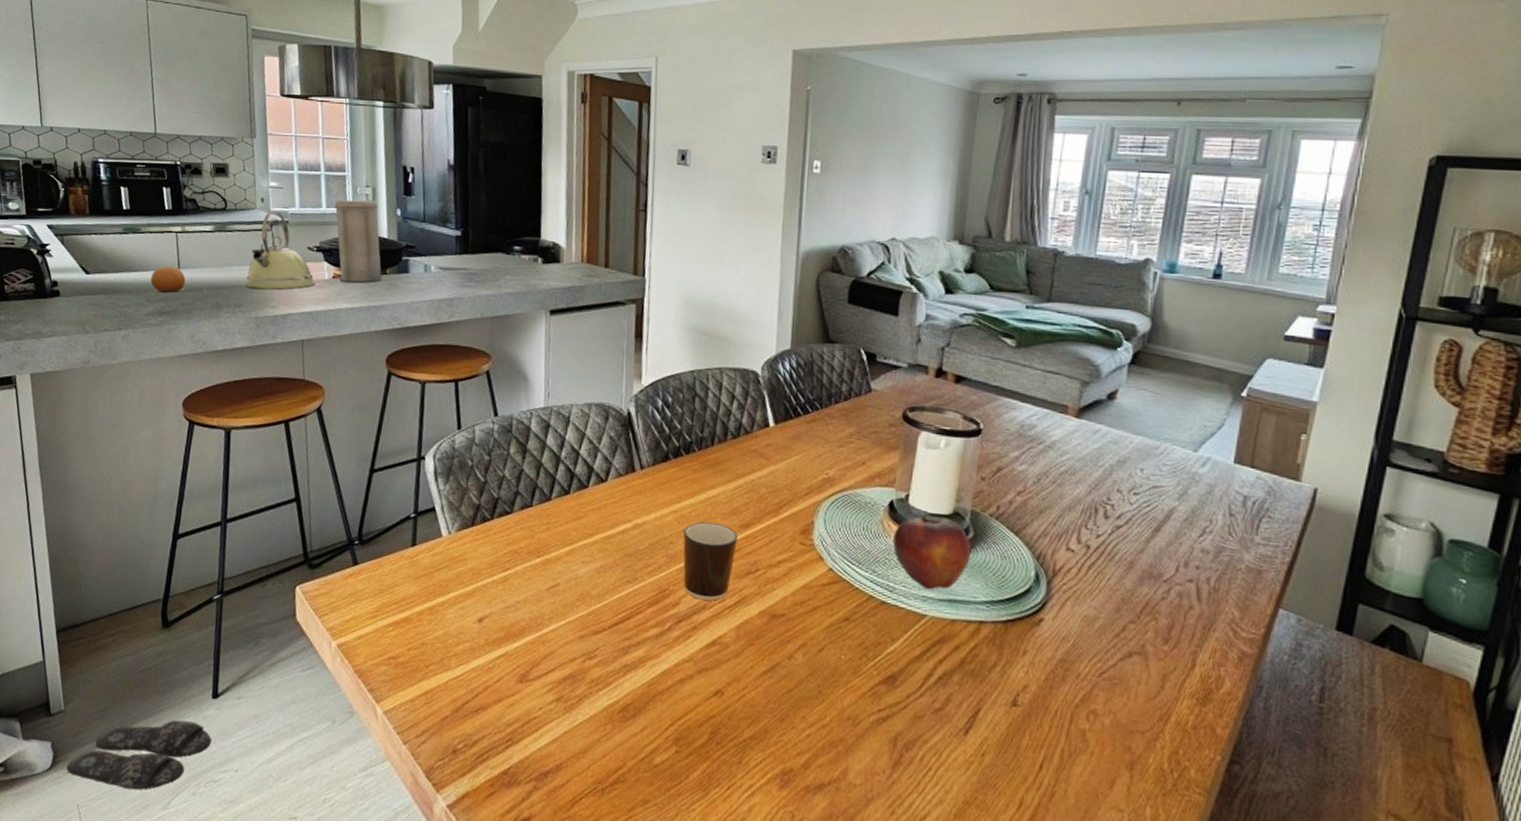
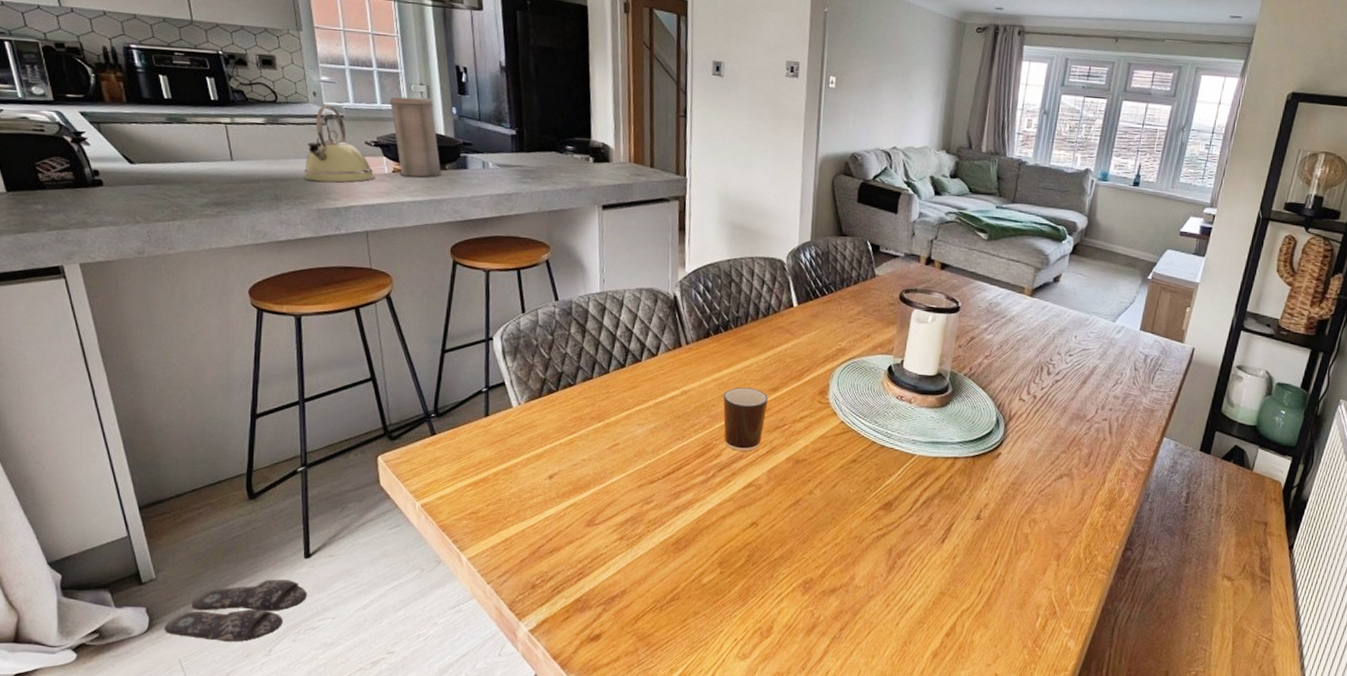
fruit: present [150,266,186,293] -> none [202,157,240,184]
fruit: present [893,514,972,589] -> none [891,375,950,434]

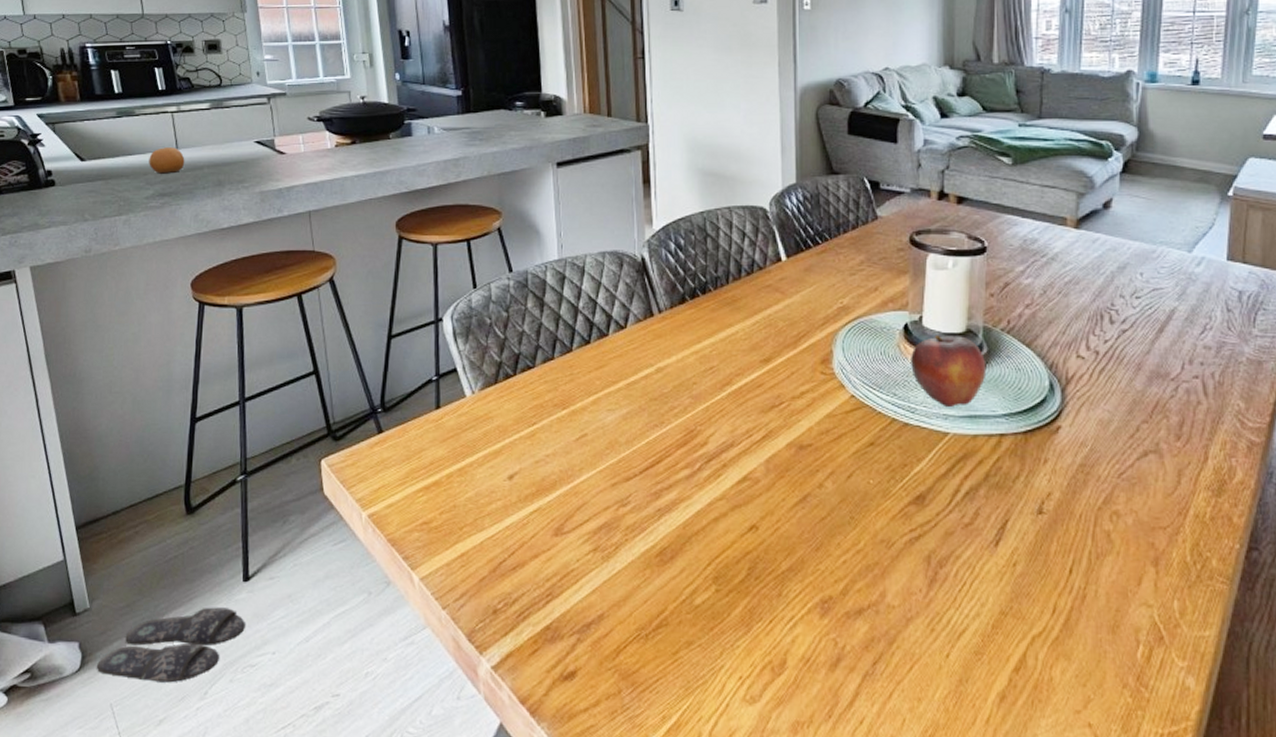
fruit: none [202,157,240,184] -> present [149,147,185,174]
kettle: present [304,105,375,184] -> none [247,84,318,164]
canister: present [389,96,442,179] -> none [332,66,386,151]
mug: present [723,387,768,452] -> none [705,359,759,437]
fruit: none [891,375,950,434] -> present [911,334,987,407]

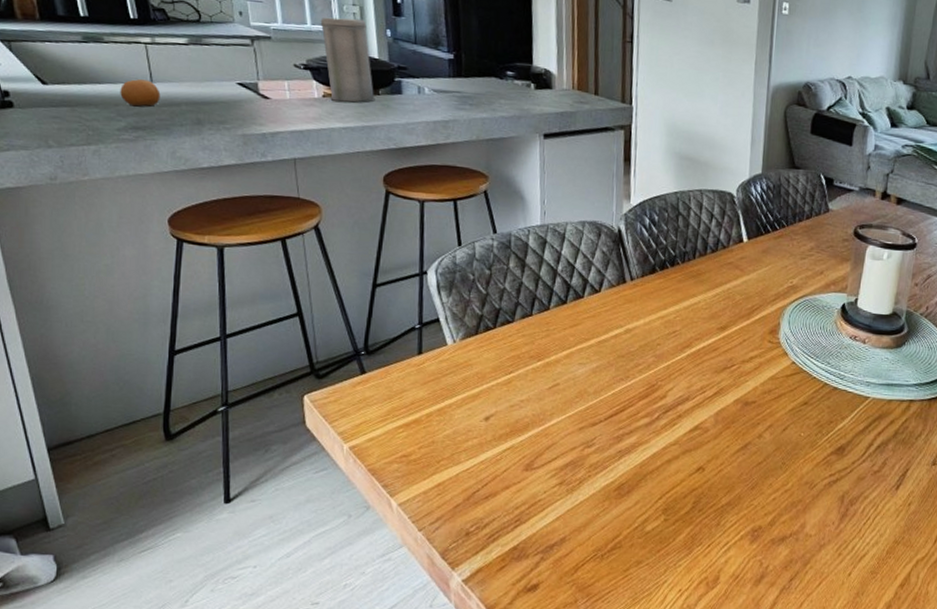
slippers: present [97,607,245,683] -> none [74,525,226,592]
canister: none [332,66,386,151] -> present [320,17,375,104]
fruit: present [911,334,987,407] -> none [844,314,906,376]

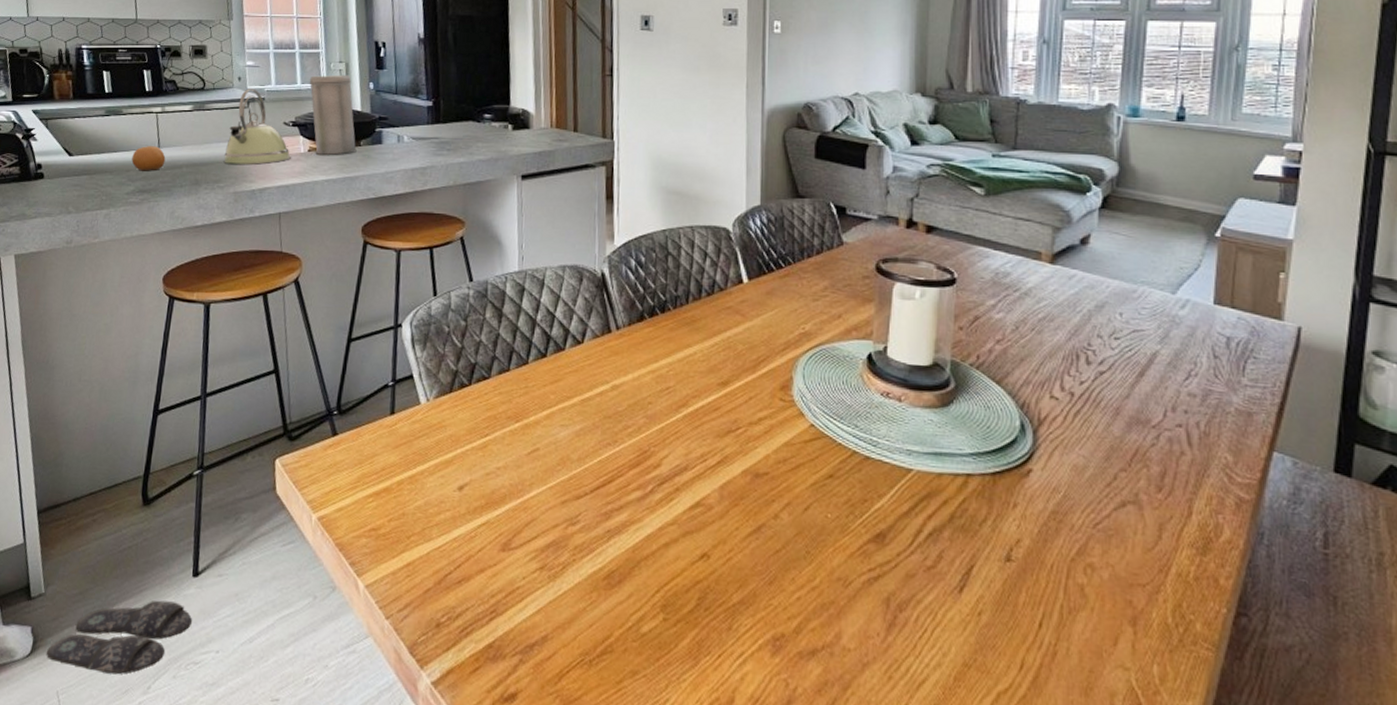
slippers: none [74,525,226,592] -> present [47,600,192,675]
kettle: none [228,25,304,108] -> present [223,89,291,166]

